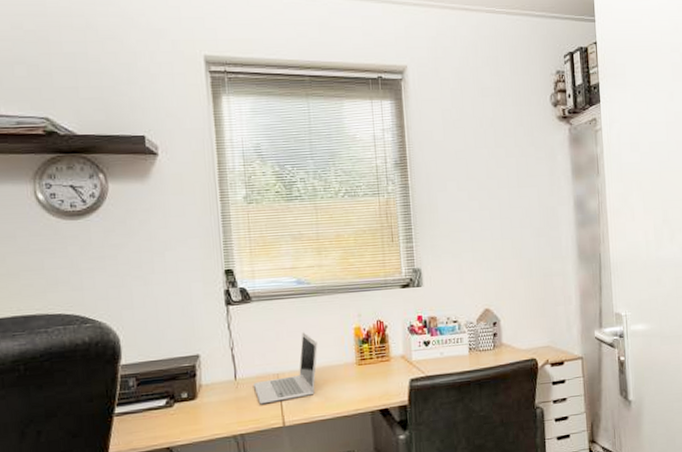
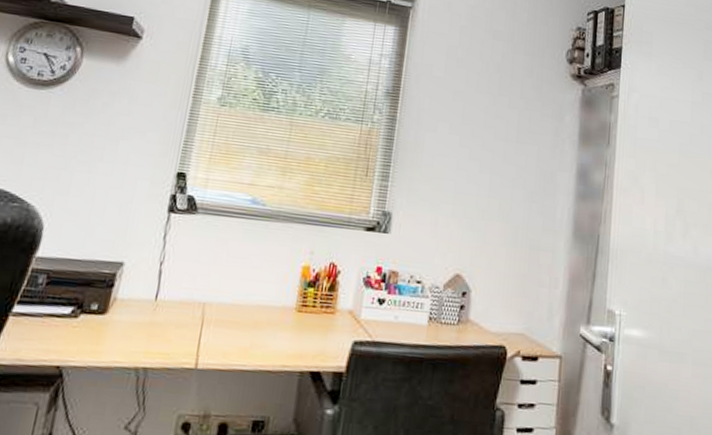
laptop: present [254,331,318,405] -> none [173,258,258,338]

